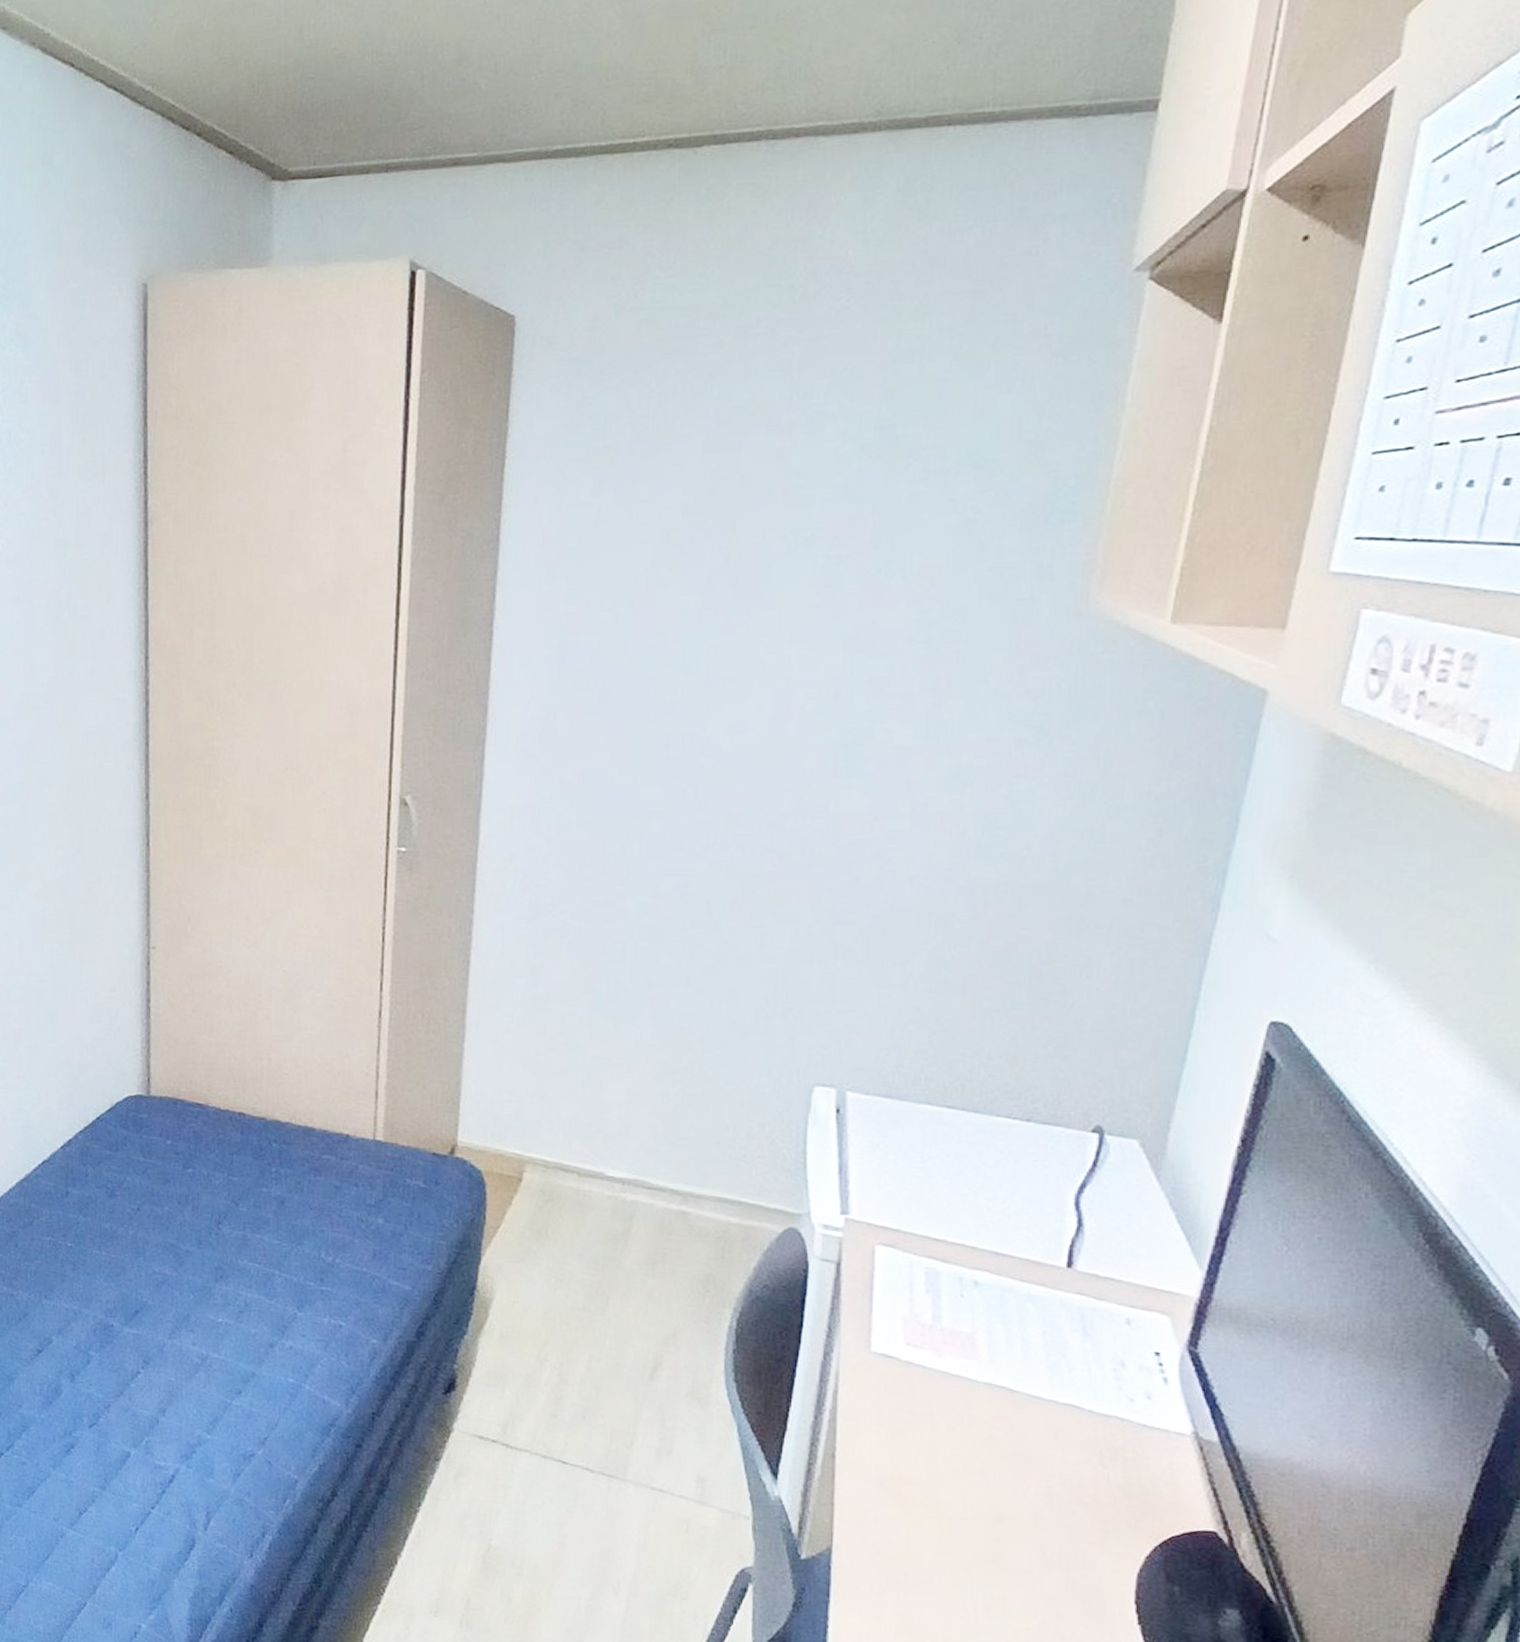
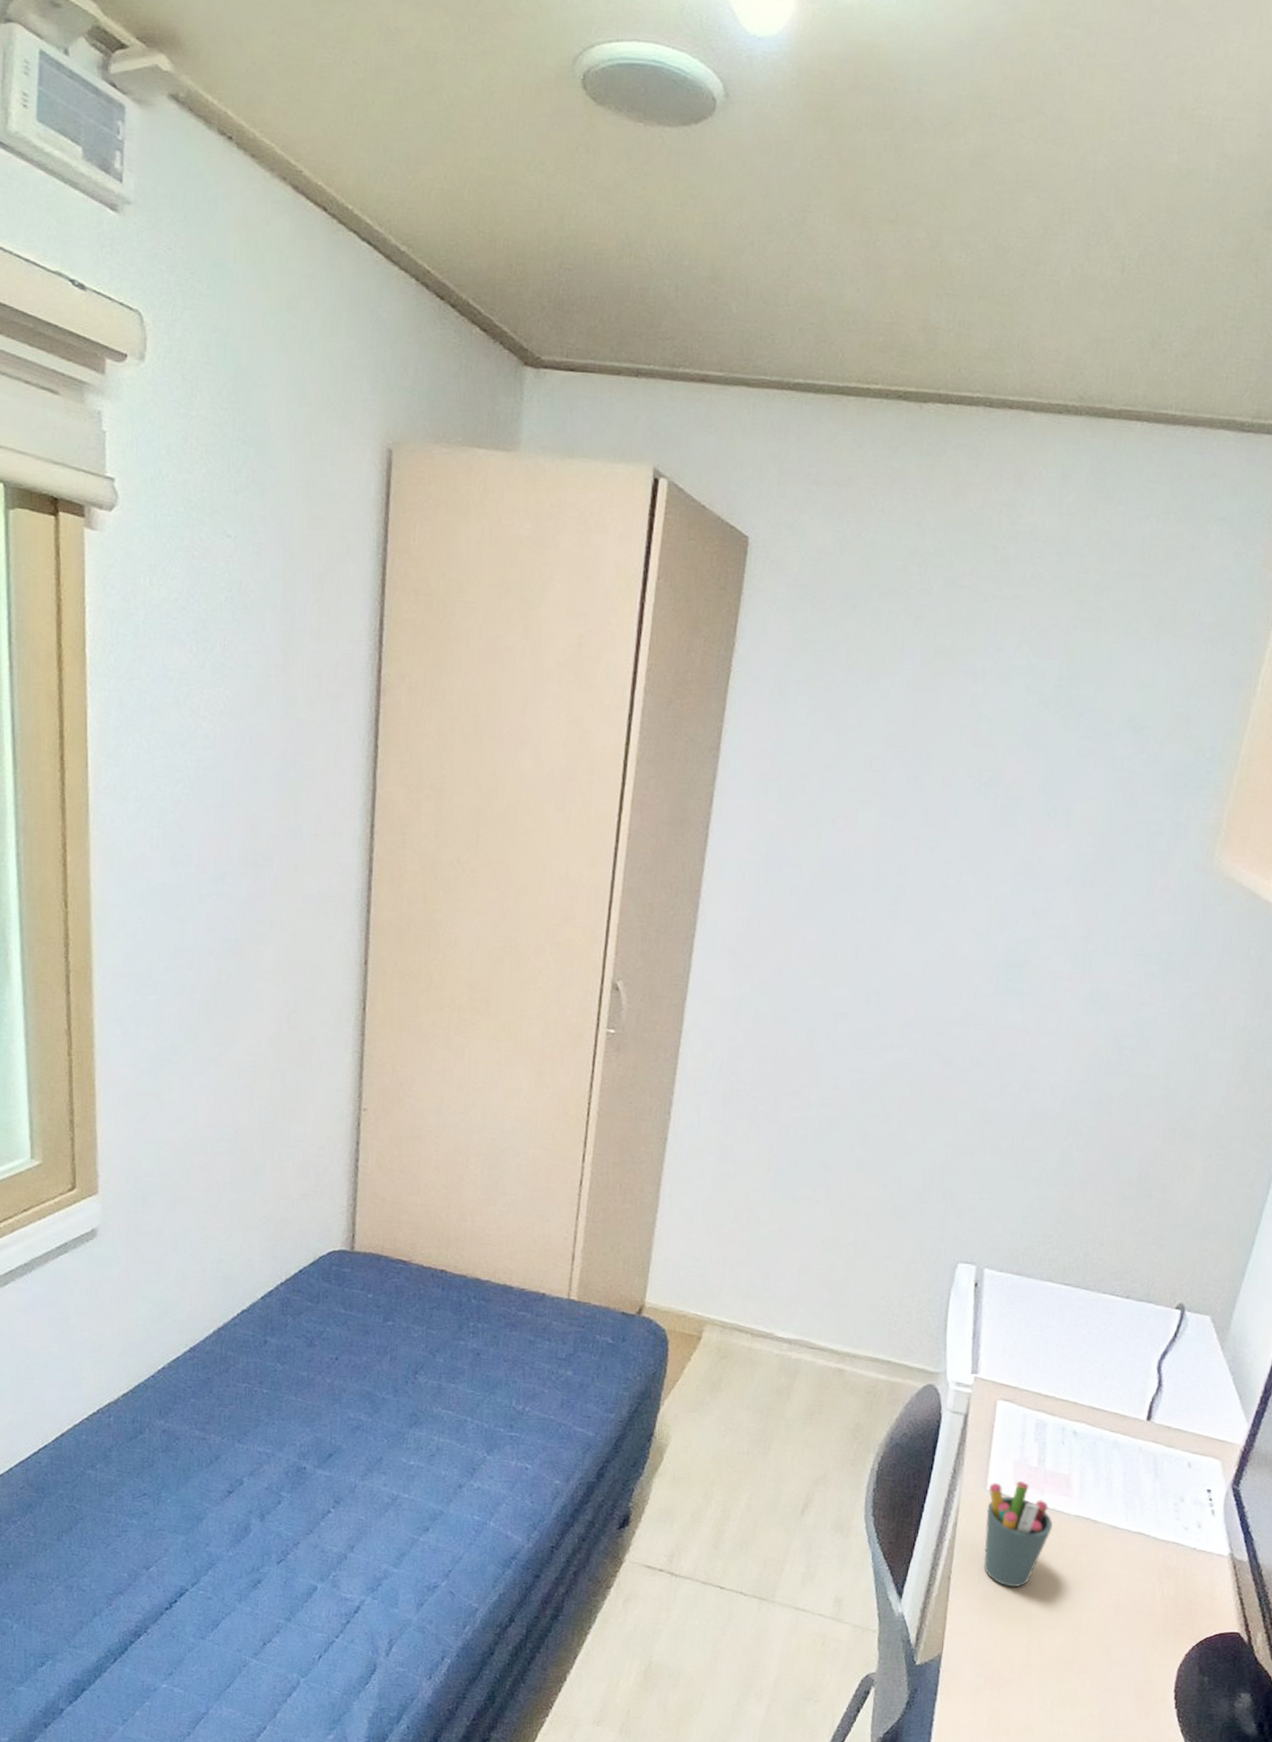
pen holder: none [873,1340,957,1469] -> present [983,1480,1053,1588]

